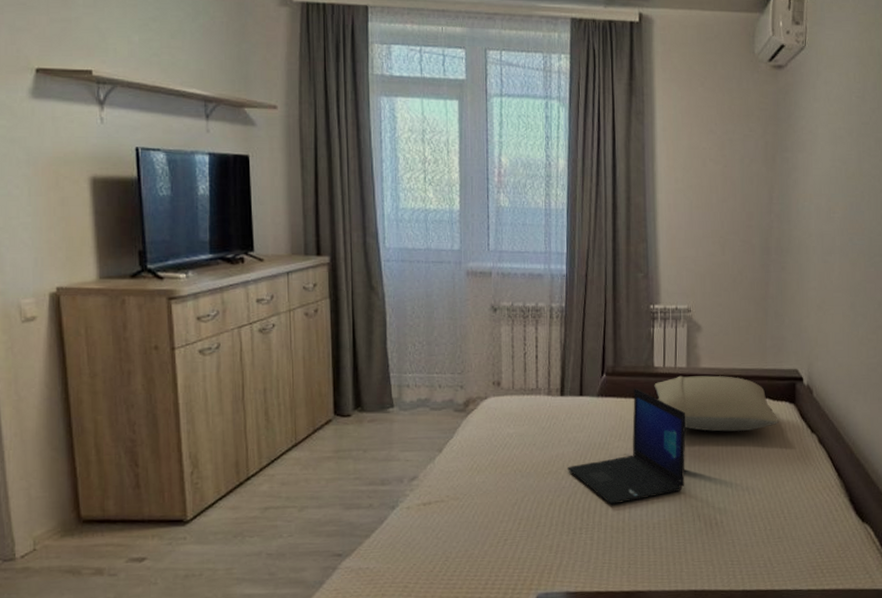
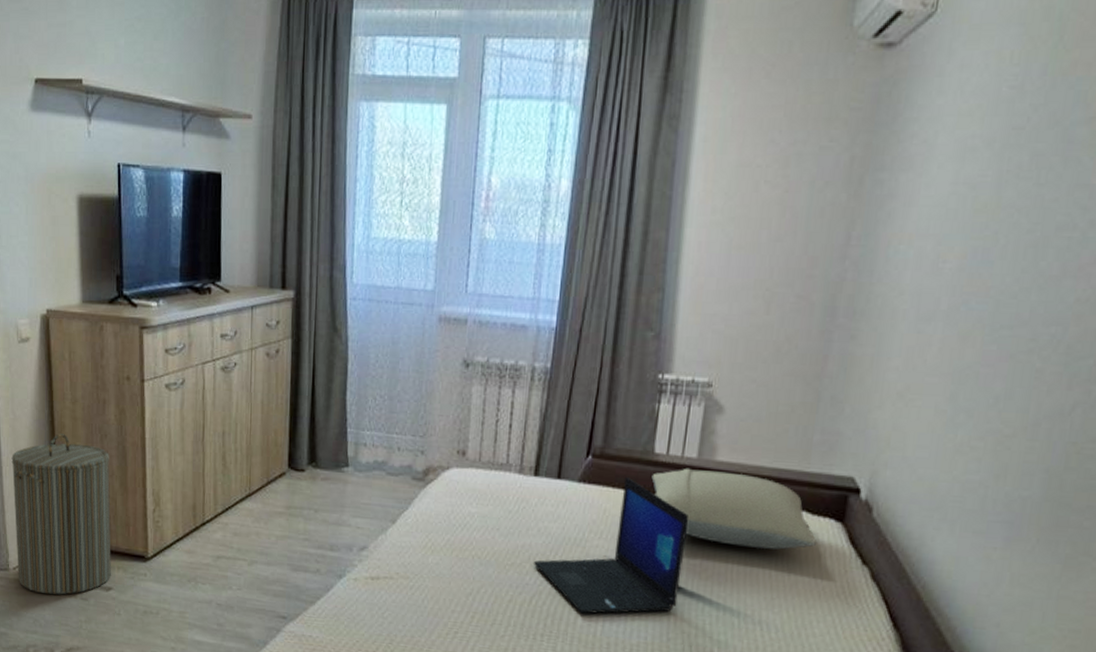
laundry hamper: none [16,409,144,578] -> present [11,434,111,595]

